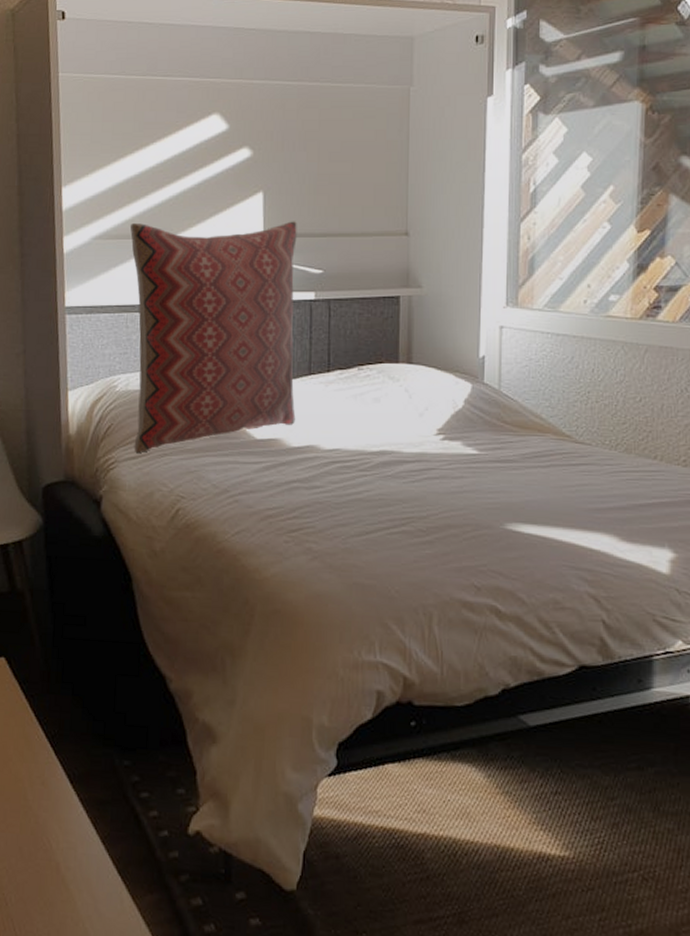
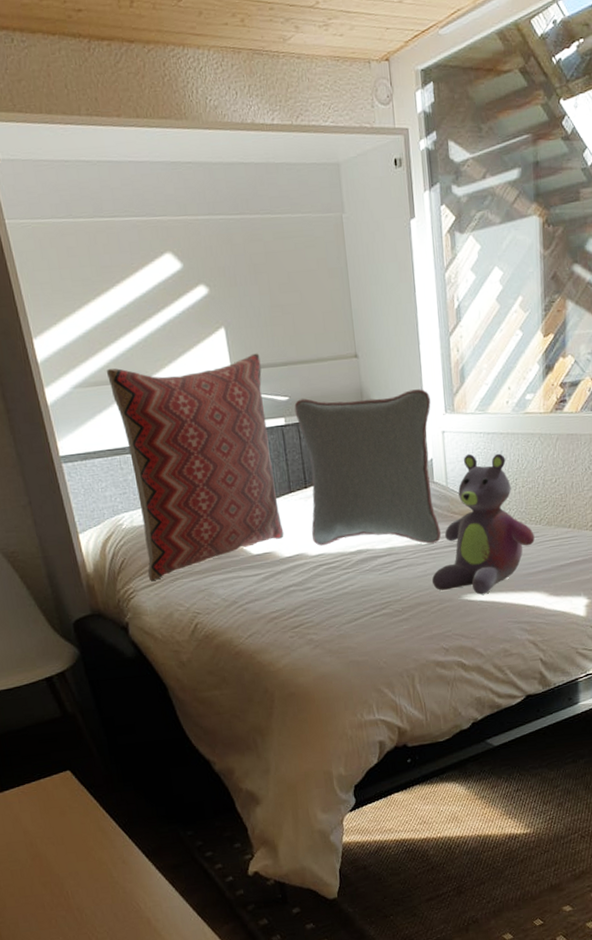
pillow: none [327,274,490,456] -> present [294,389,442,546]
stuffed bear: none [469,355,607,526] -> present [432,453,535,595]

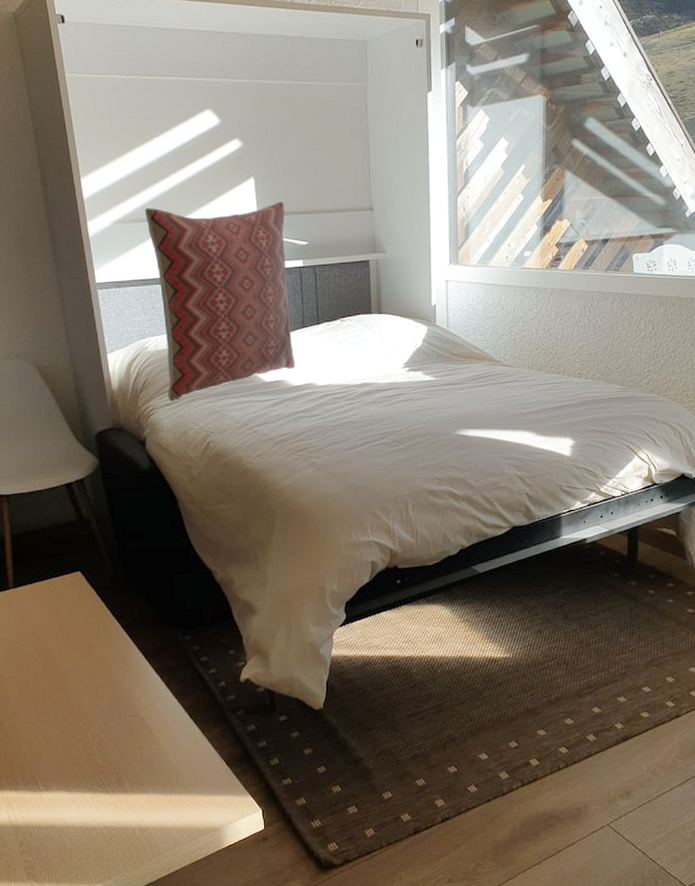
pillow: present [294,389,442,546] -> none [313,241,441,382]
stuffed bear: present [432,453,535,595] -> none [430,301,526,431]

